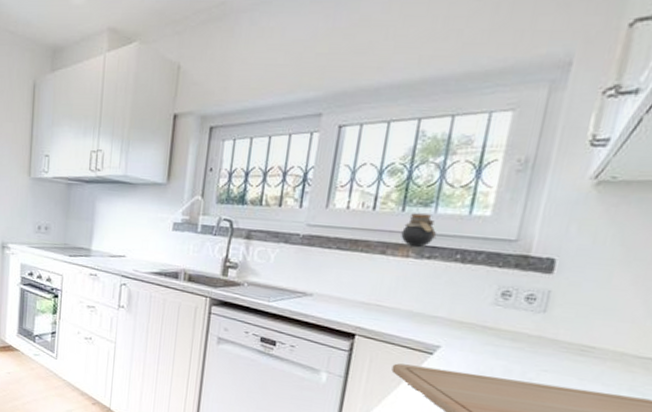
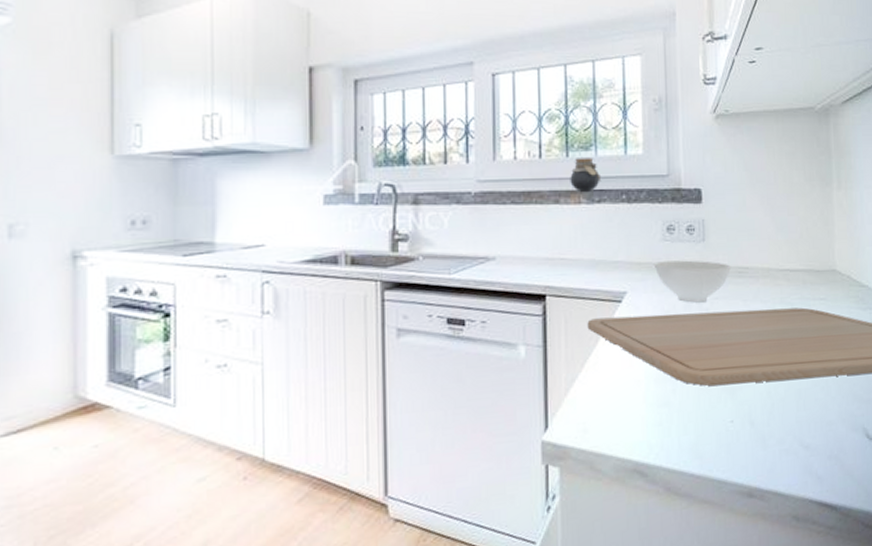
bowl: none [477,324,572,372] -> present [653,260,731,303]

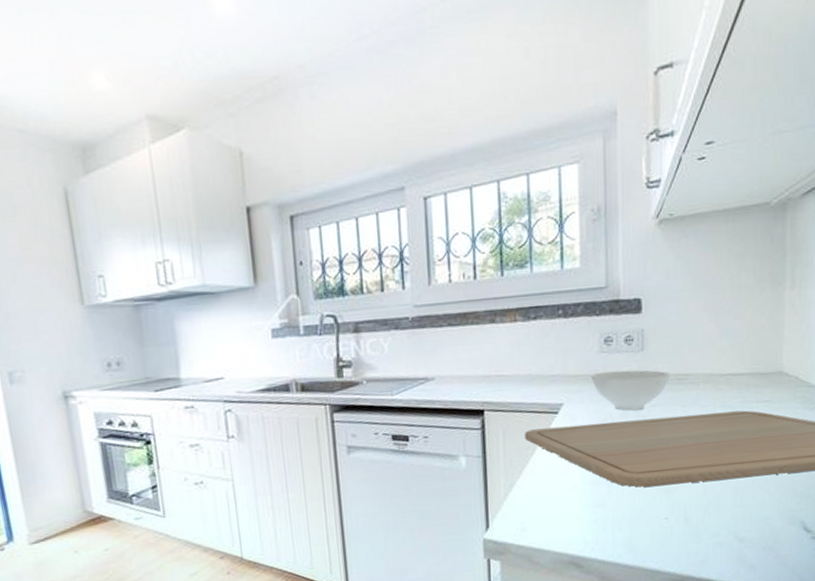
jar: present [570,158,602,193] -> none [505,275,538,311]

